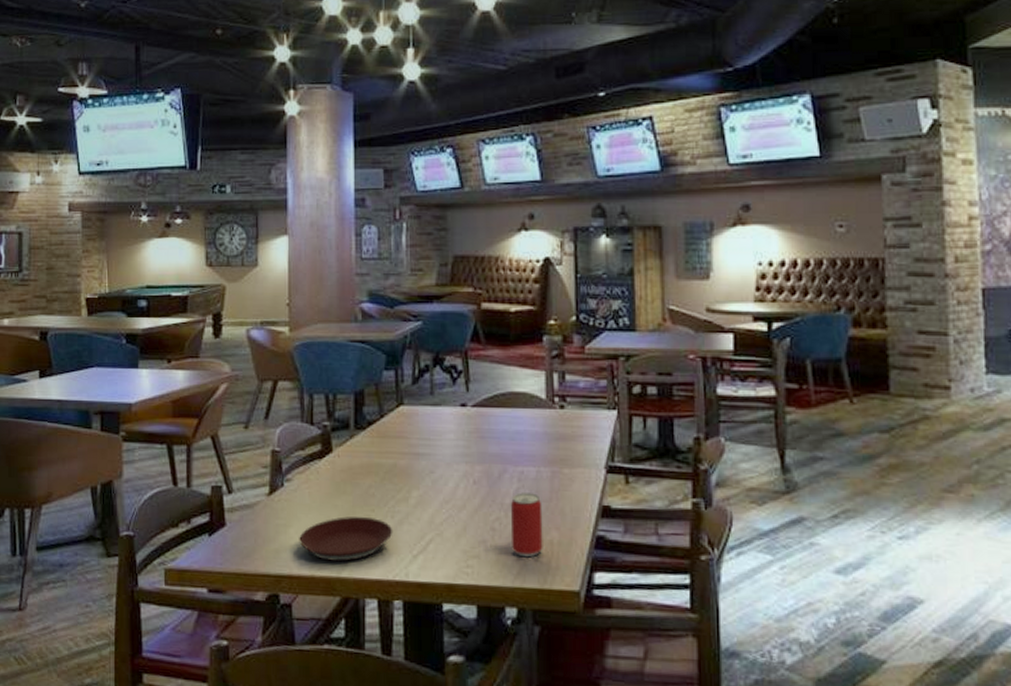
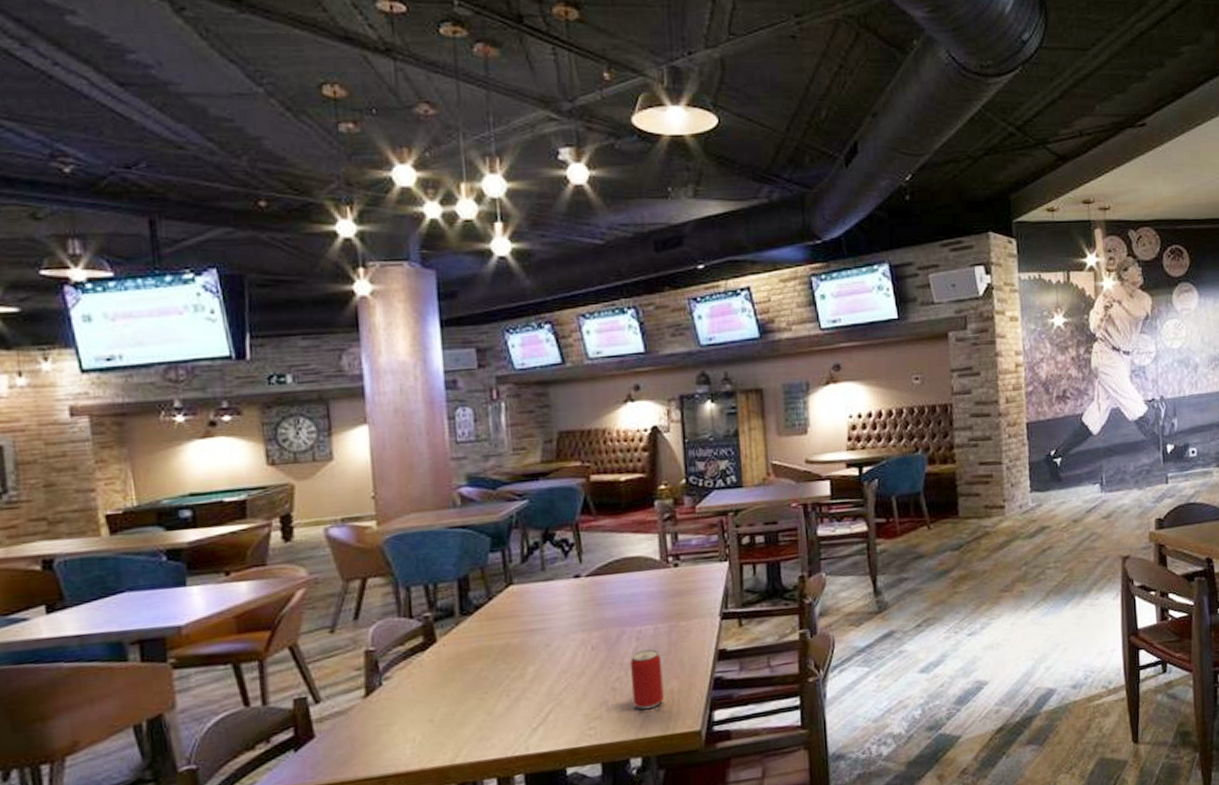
plate: present [299,516,393,562] -> none [404,700,510,752]

